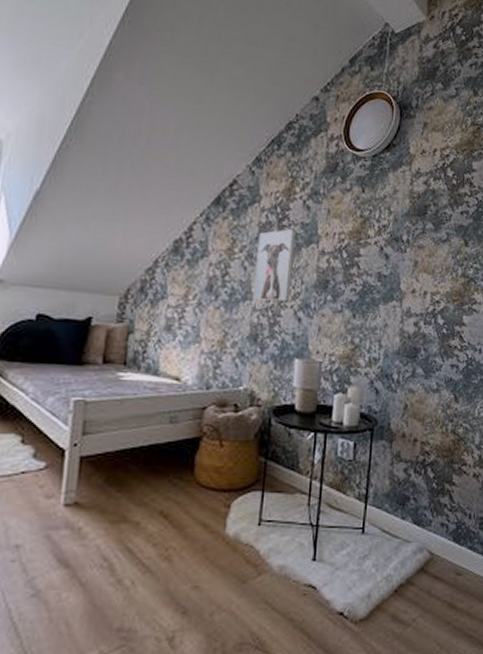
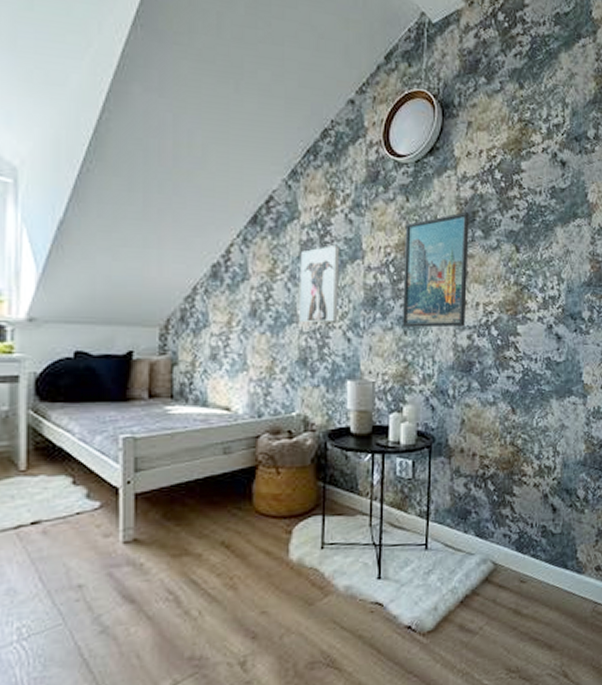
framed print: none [351,205,422,314] -> present [402,212,470,328]

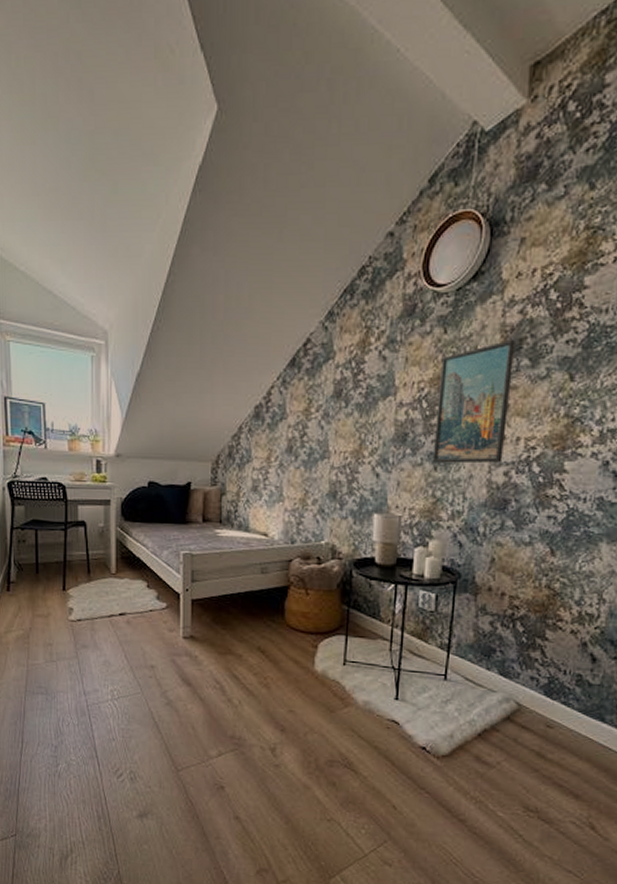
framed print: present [298,245,340,323] -> none [330,383,373,459]

